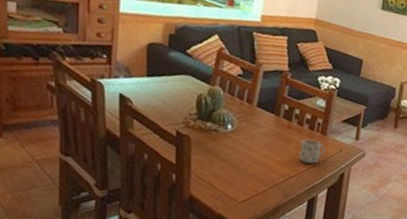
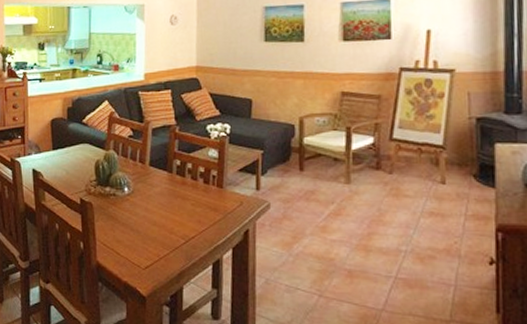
mug: present [299,139,326,164] -> none [197,194,225,221]

